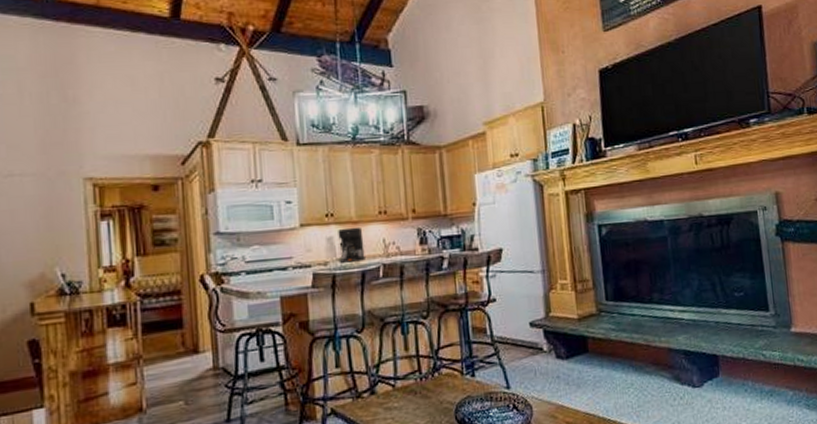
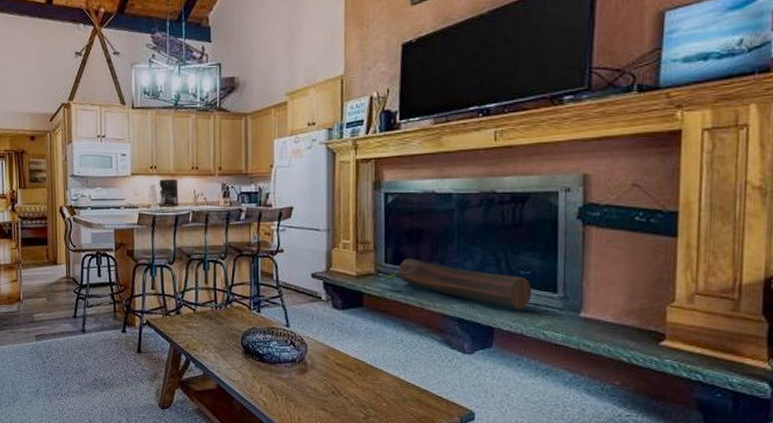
decorative log: none [608,292,748,334] -> present [385,258,532,310]

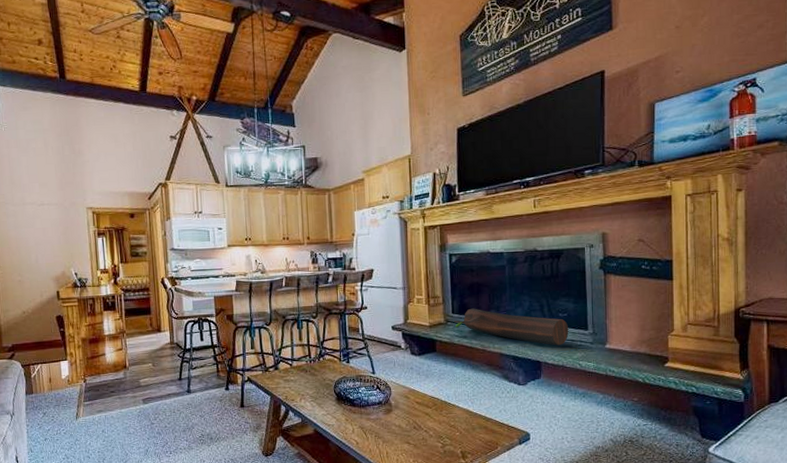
coffee maker: present [158,178,179,208] -> none [254,248,273,276]

